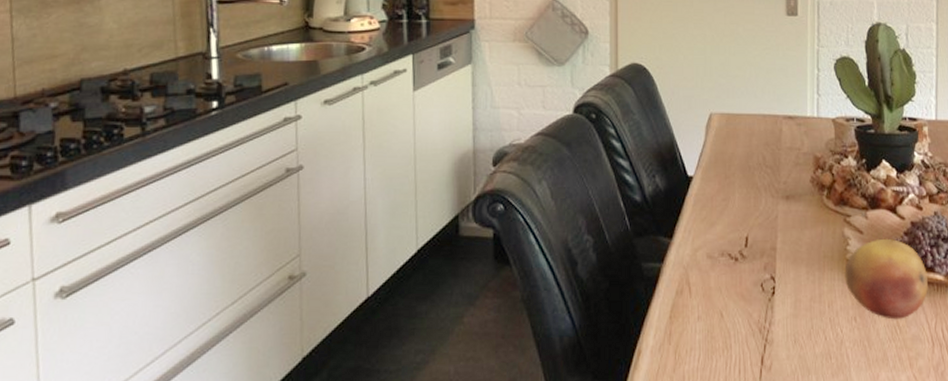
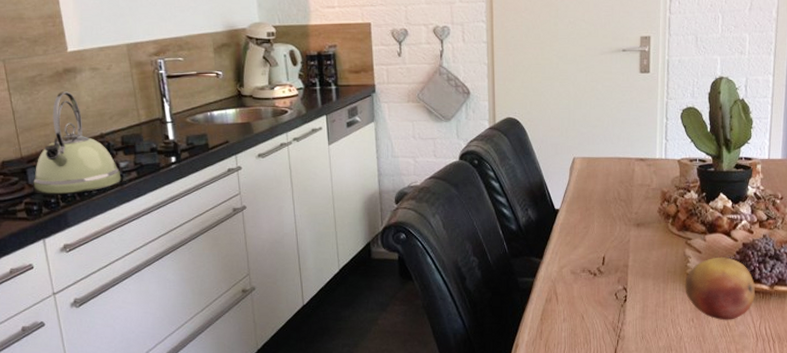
kettle: none [23,15,146,148] -> present [32,91,123,196]

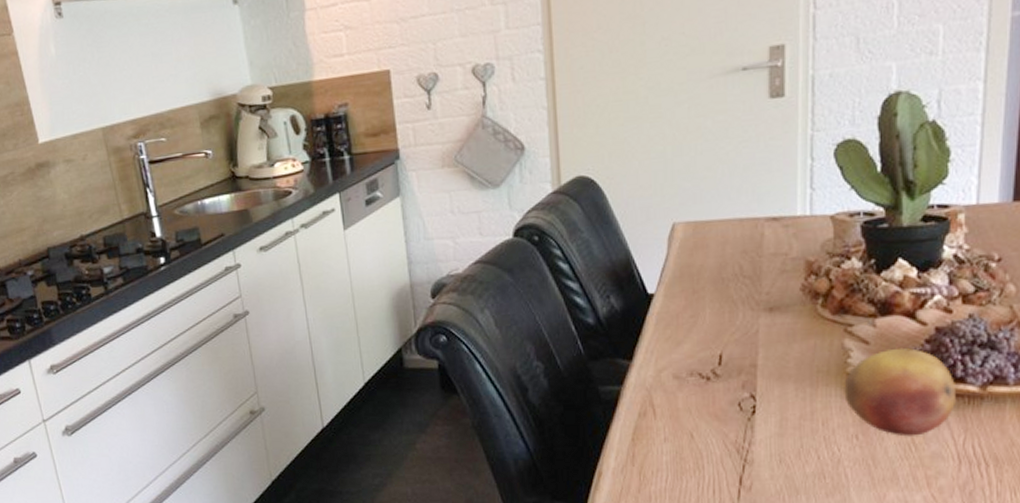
kettle: present [32,91,123,196] -> none [13,189,108,311]

